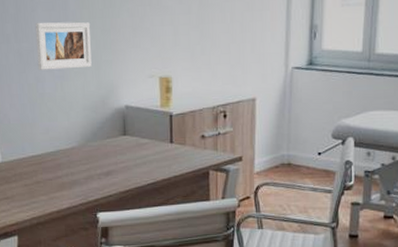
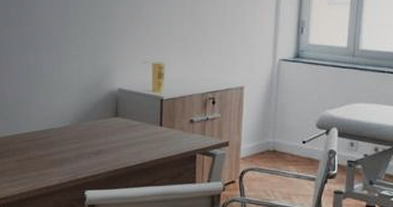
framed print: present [35,22,92,70] -> none [38,8,90,52]

